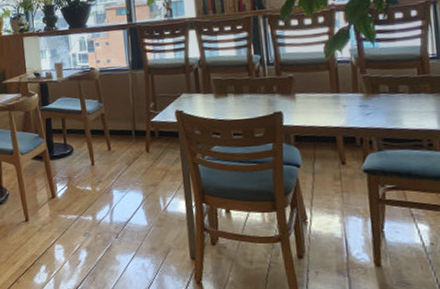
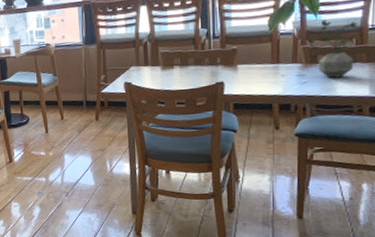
potted plant: none [366,47,419,110] -> present [307,19,357,78]

